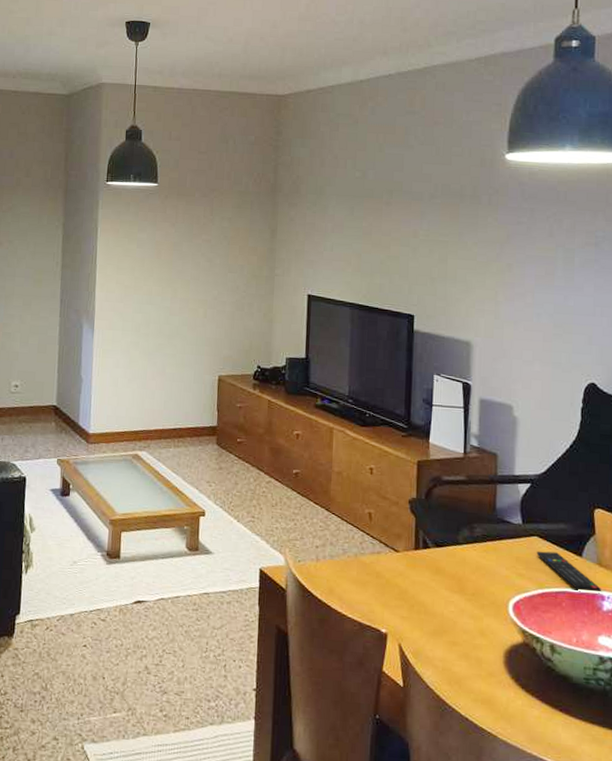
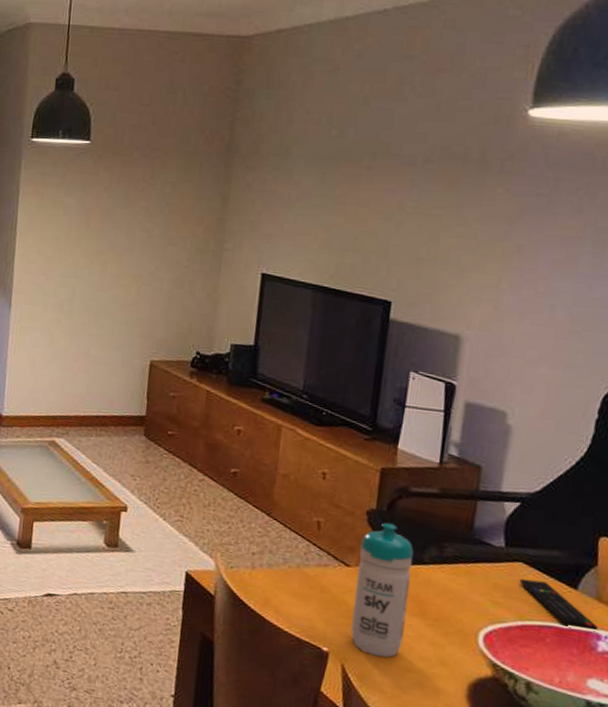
water bottle: none [404,509,451,634] -> present [351,522,414,658]

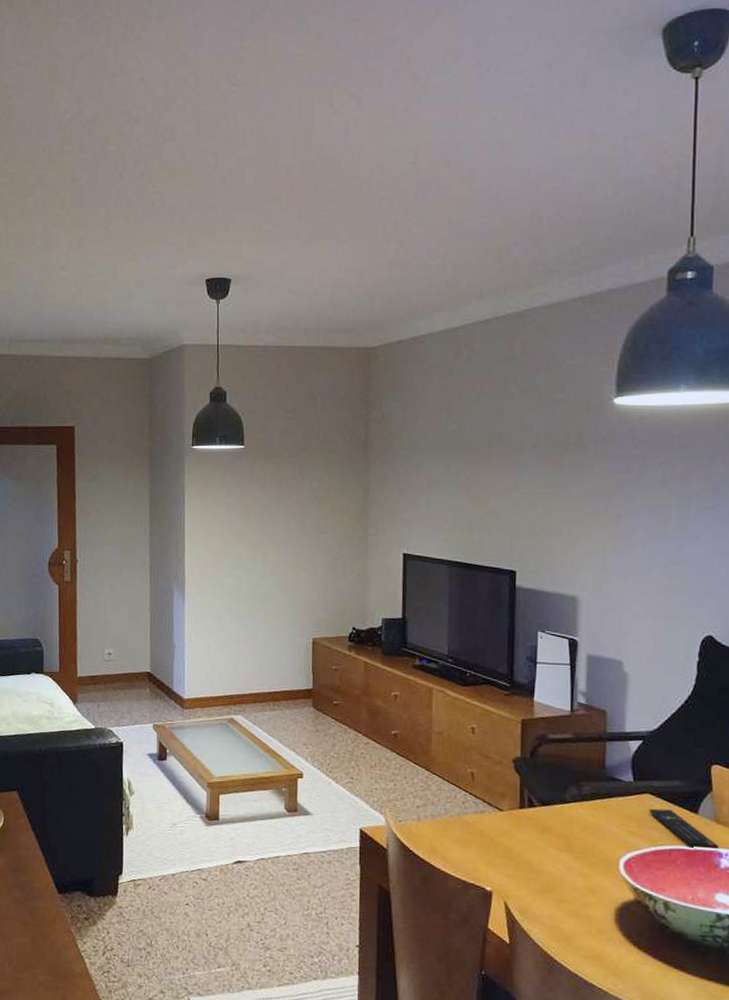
water bottle: present [351,522,414,658] -> none [509,768,557,892]

